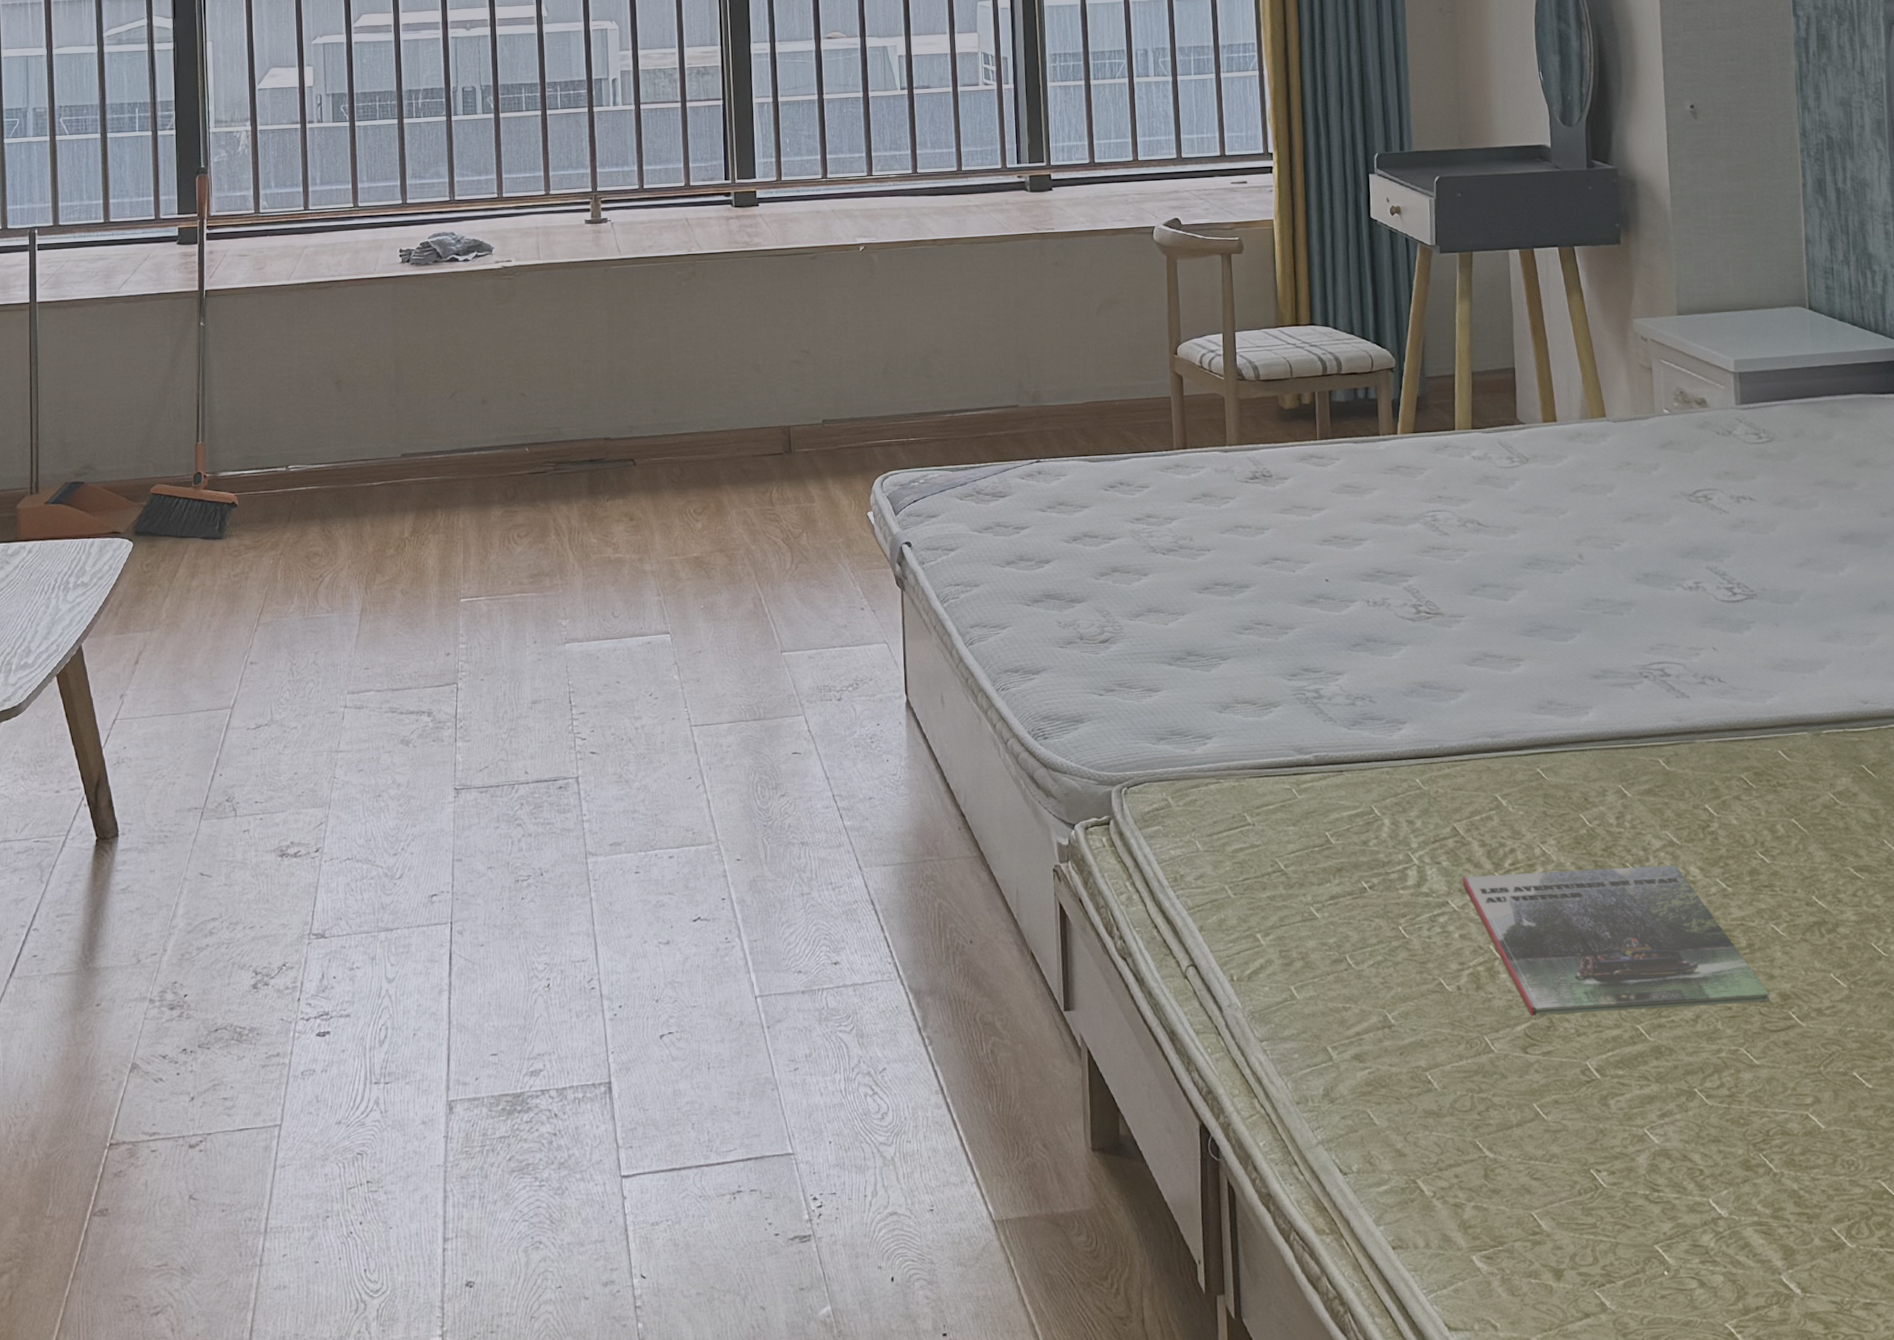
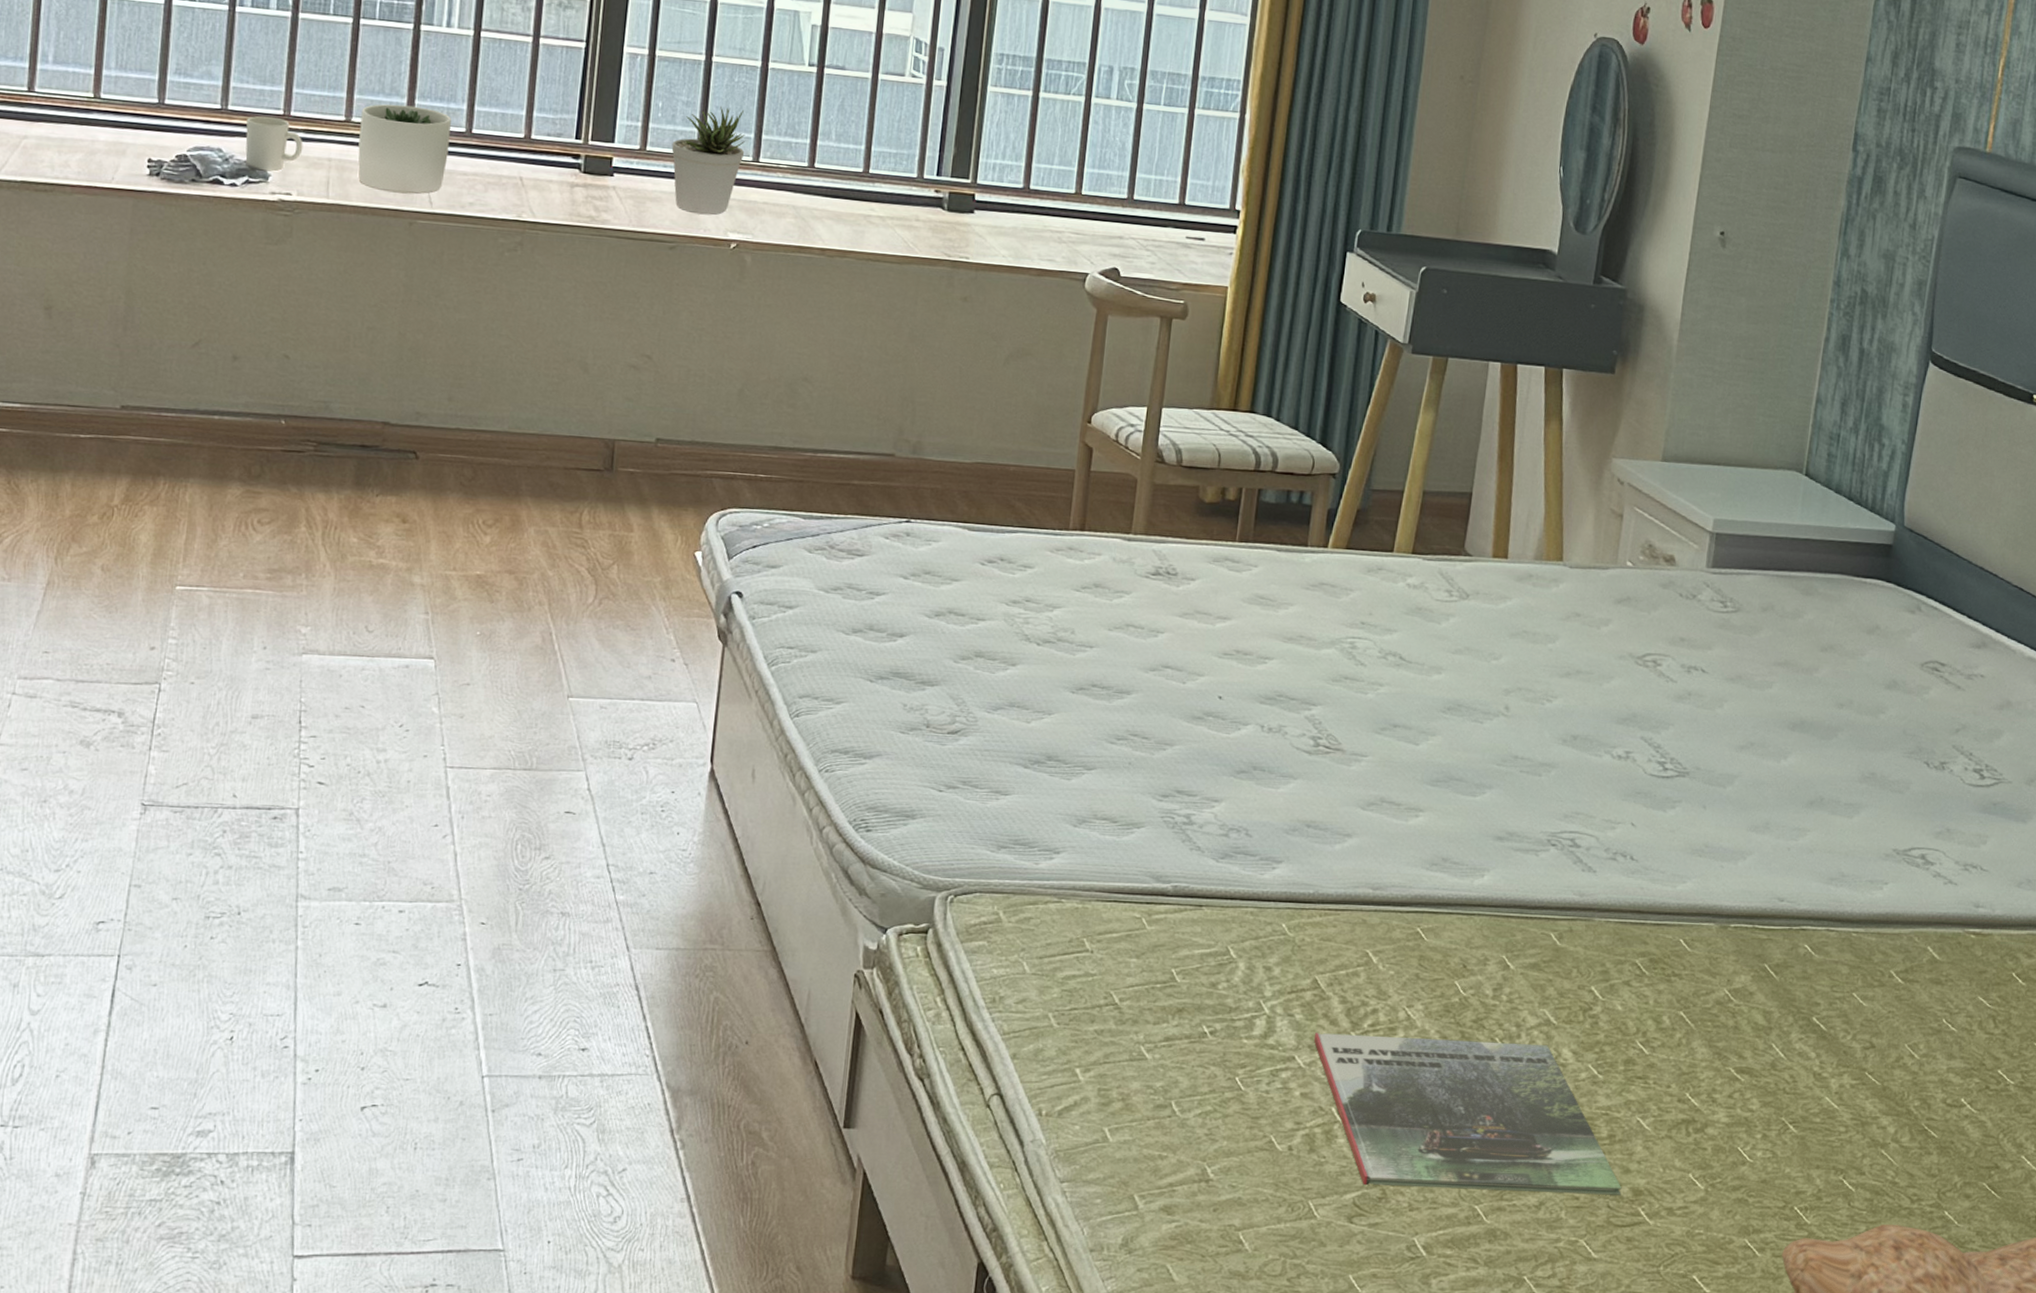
mug: none [470,200,516,246] -> present [245,116,303,172]
planter: none [557,174,628,247] -> present [357,104,451,195]
potted plant: none [801,134,860,227] -> present [671,105,745,216]

